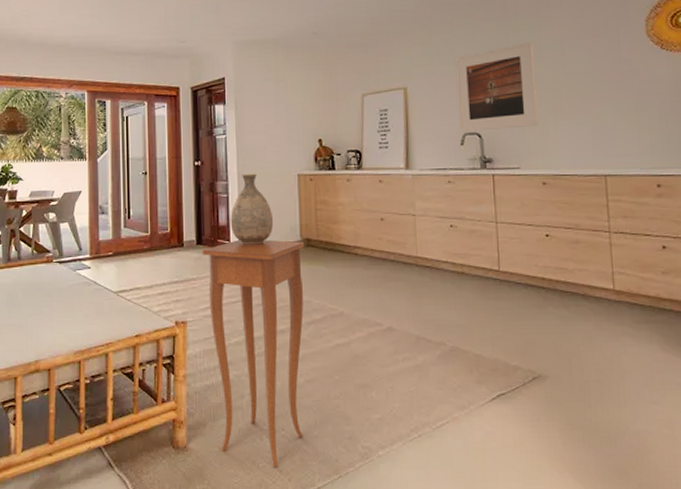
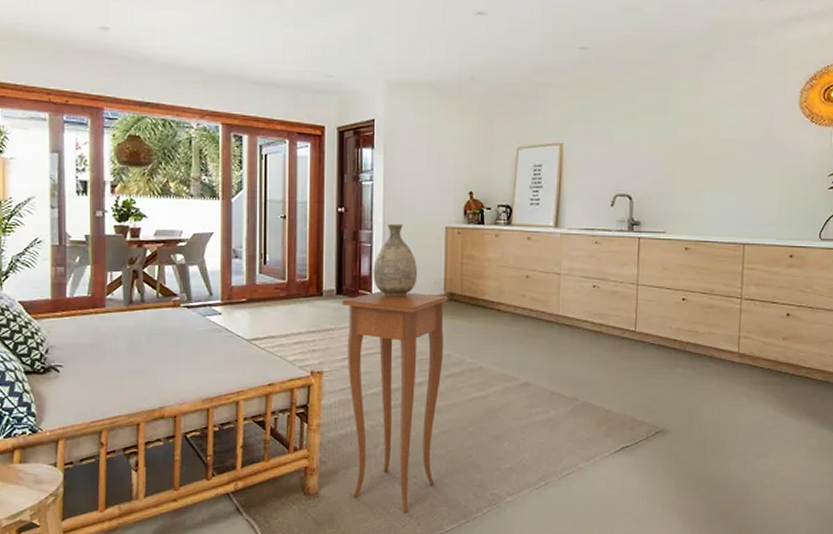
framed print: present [455,41,538,132] -> none [611,104,692,193]

